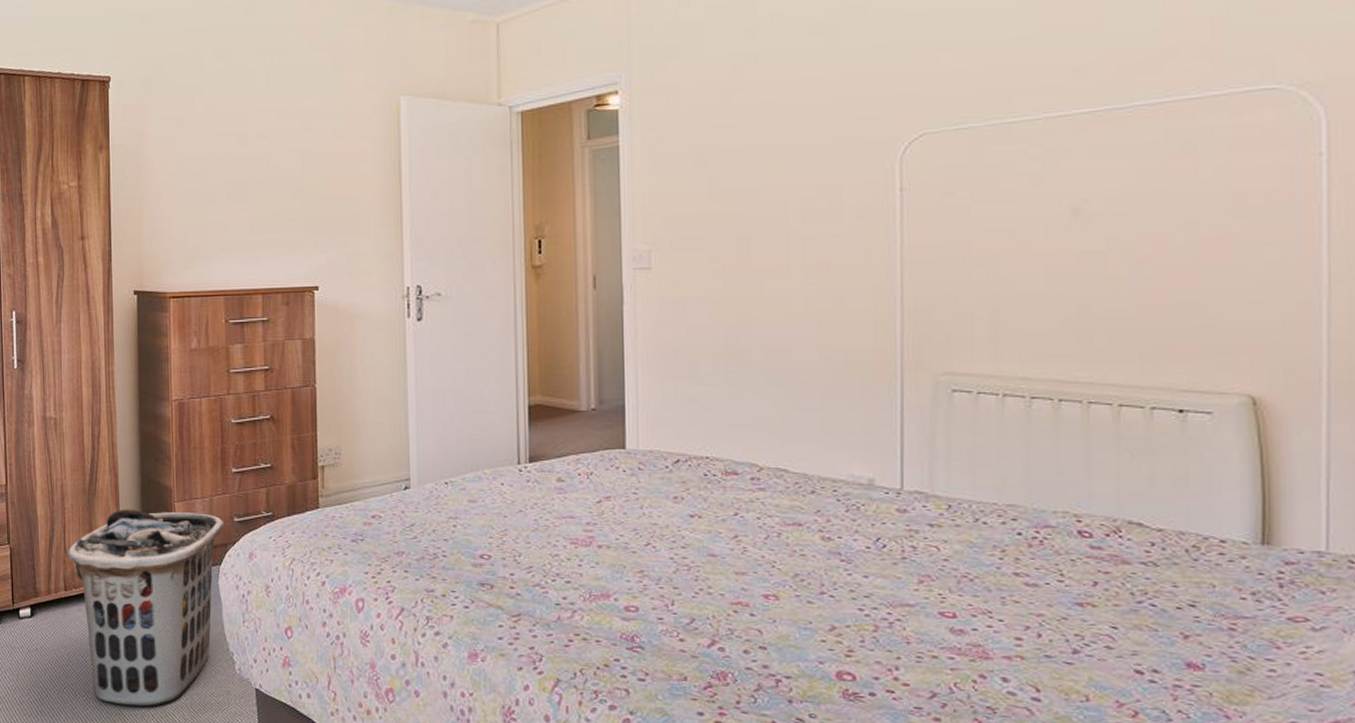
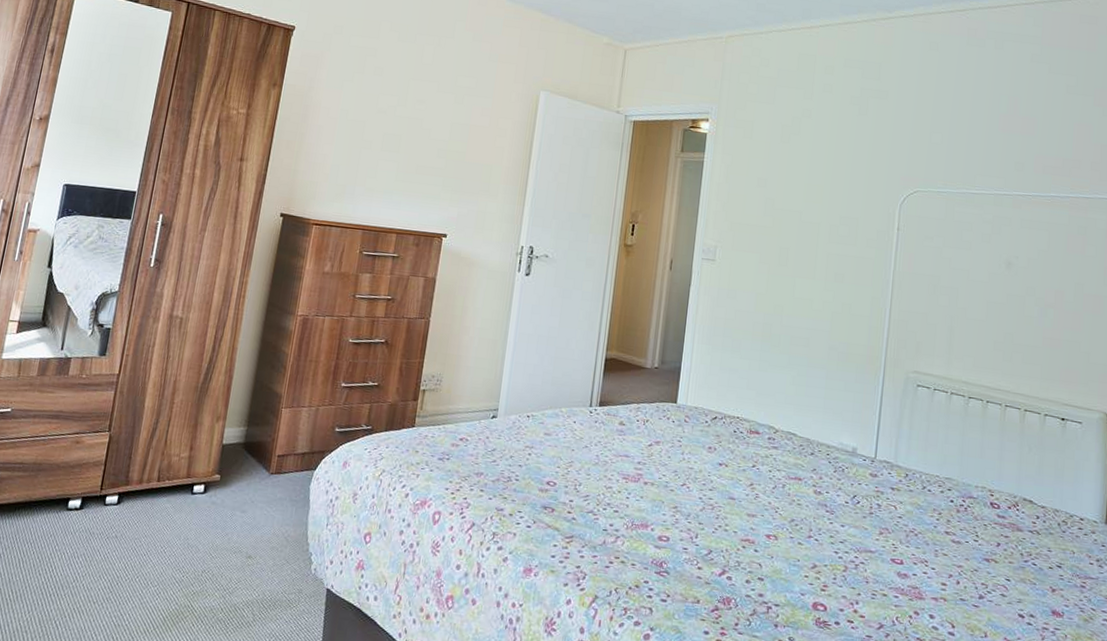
clothes hamper: present [66,509,225,707] -> none [165,409,326,600]

